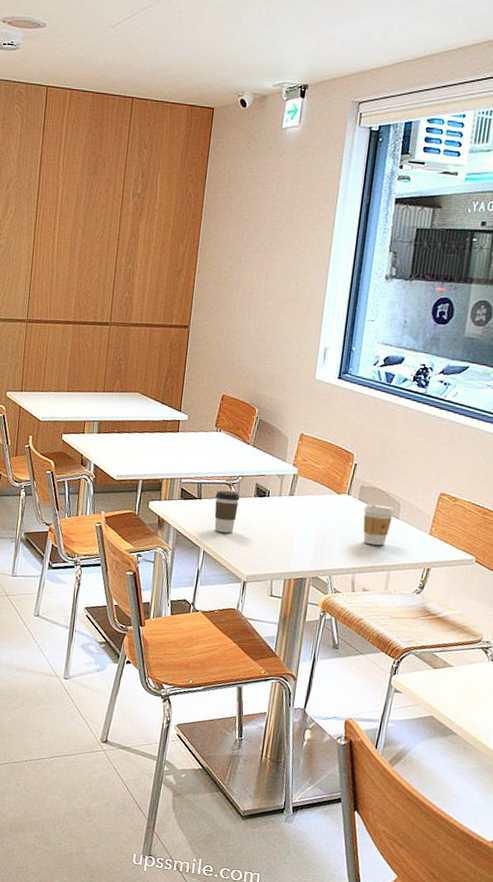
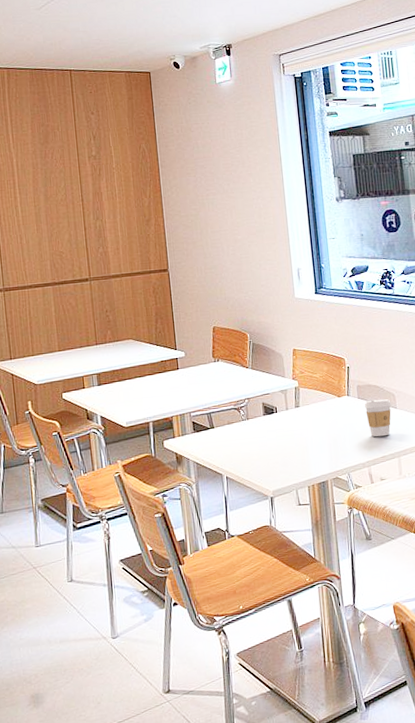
coffee cup: present [214,491,240,533] -> none [226,415,251,456]

